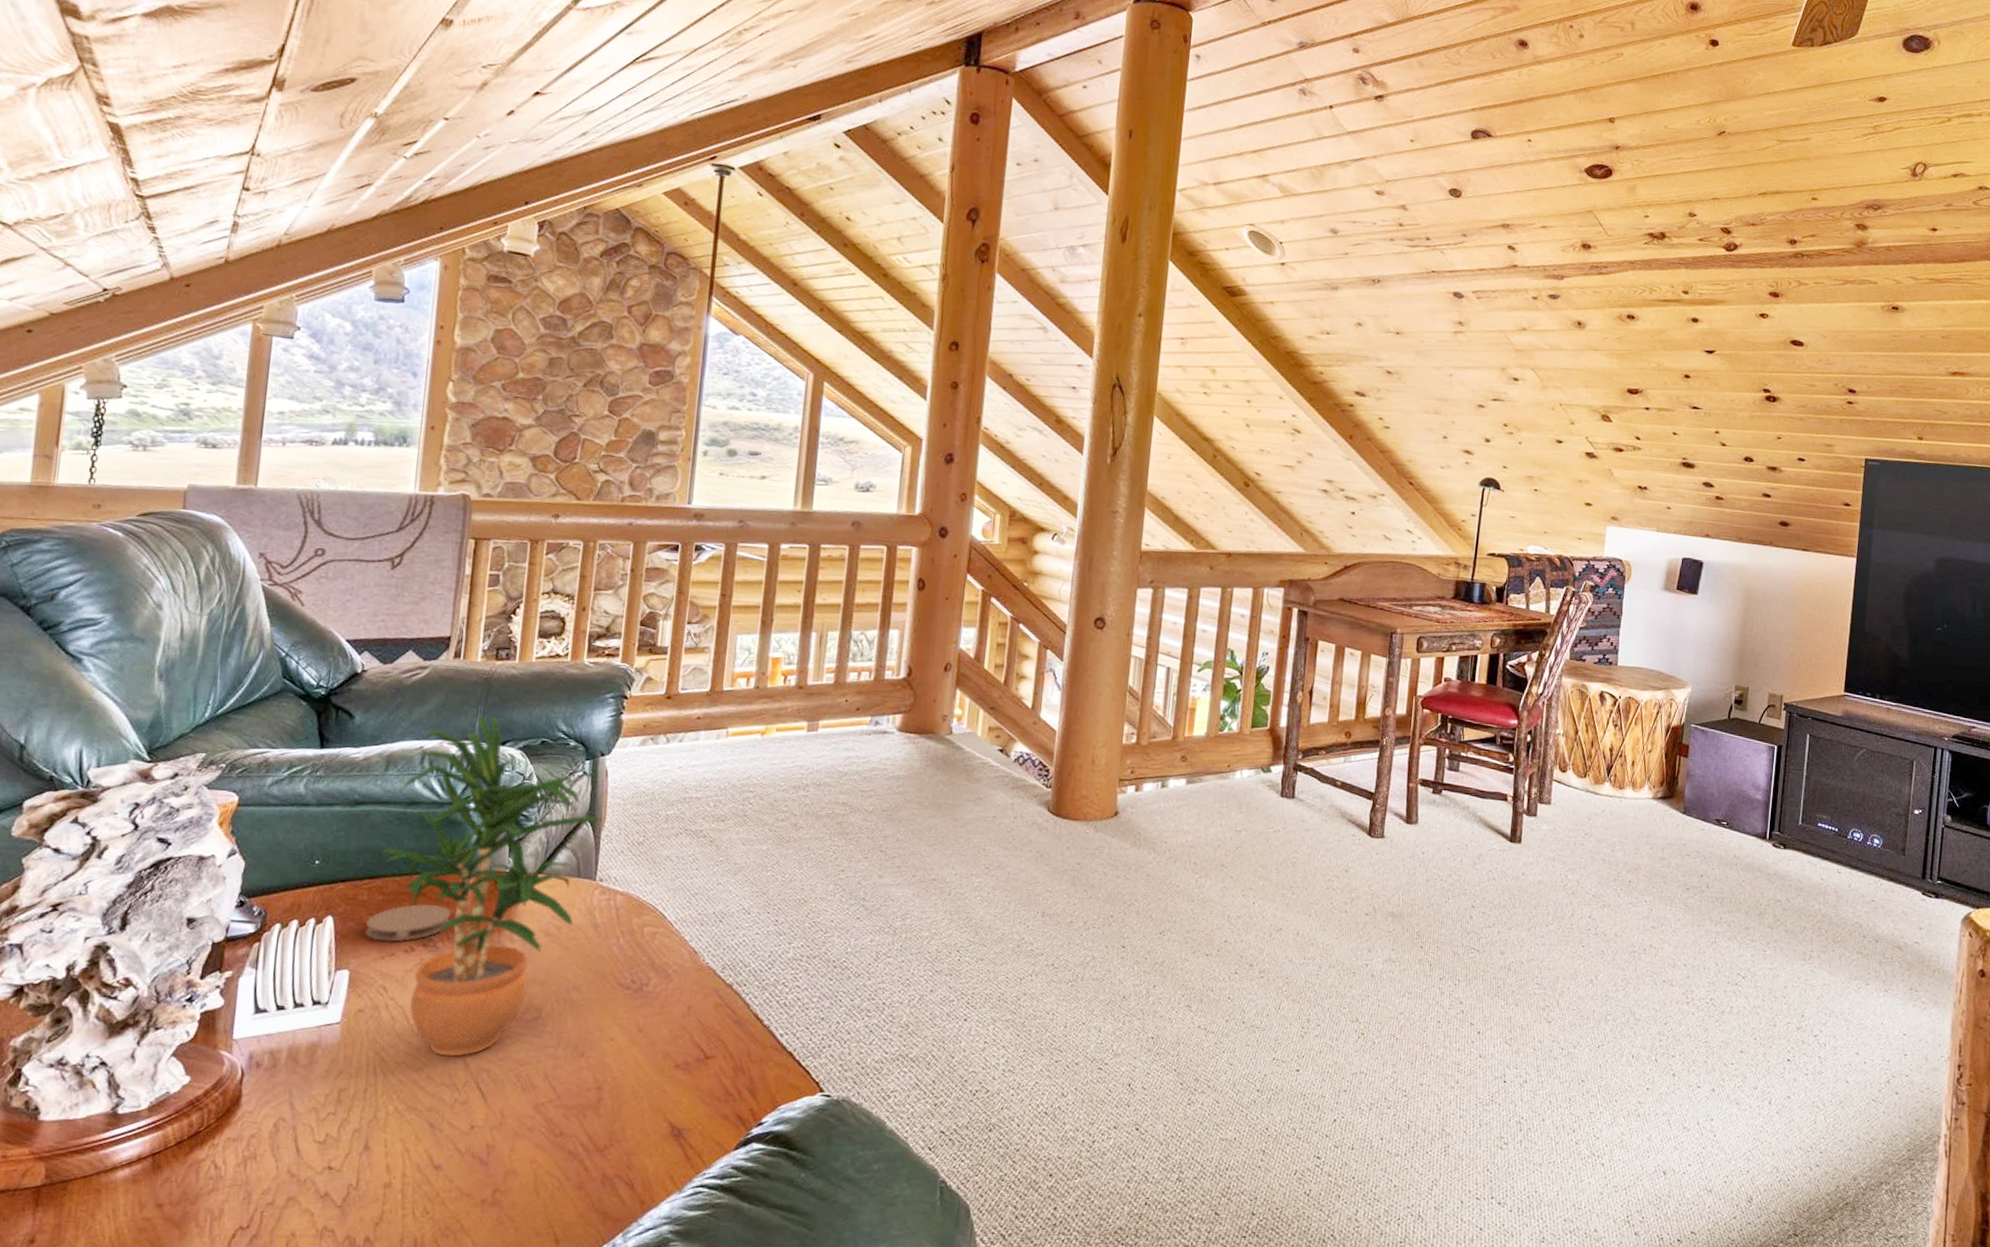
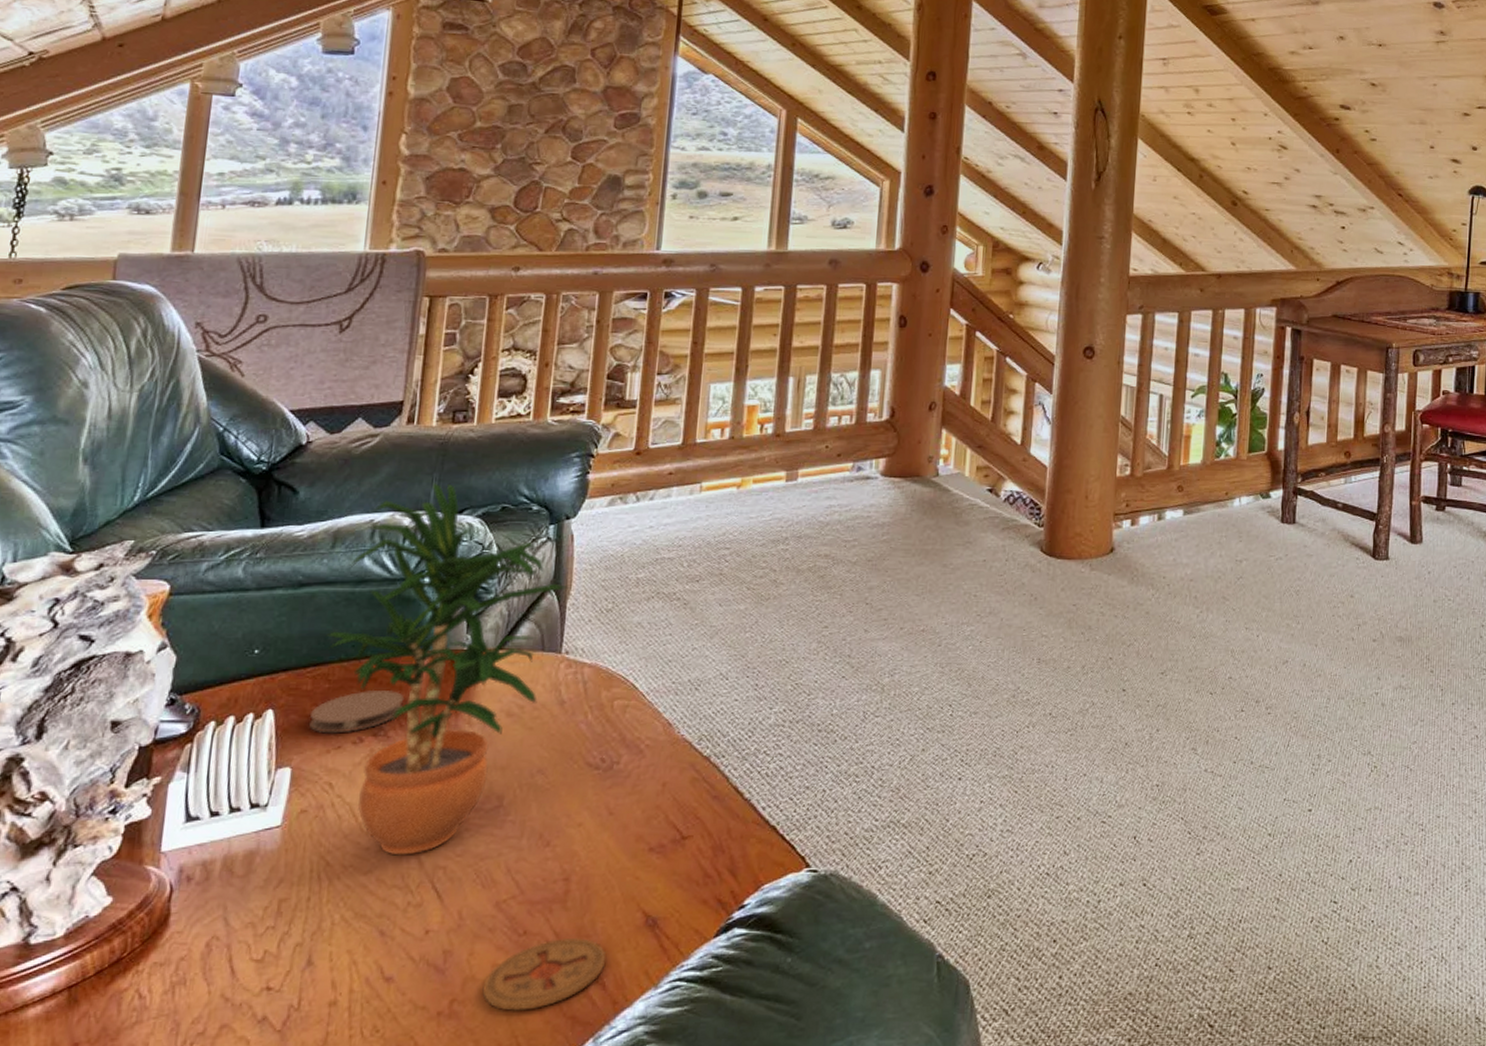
coaster: none [522,1141,635,1204] -> present [482,937,607,1011]

